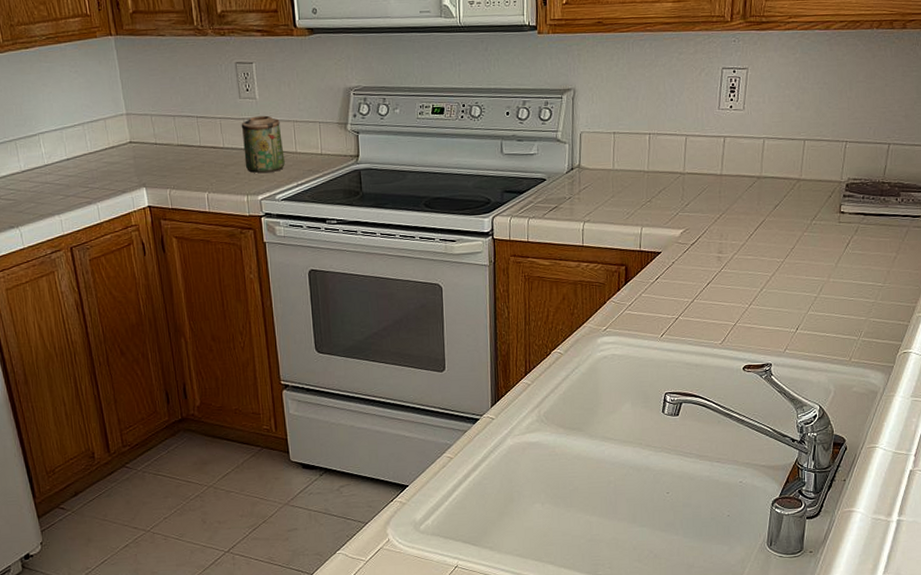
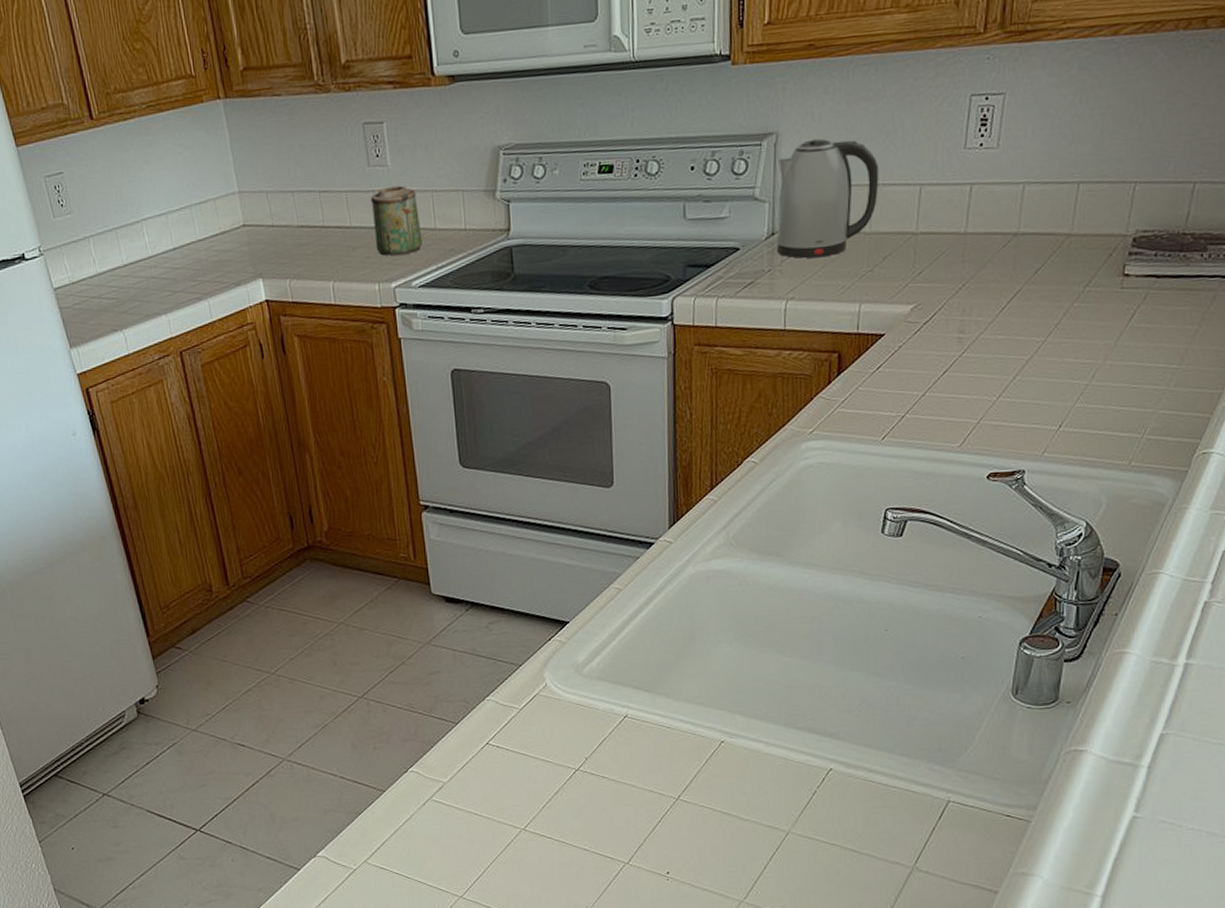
kettle: none [575,95,654,189] -> present [777,138,879,258]

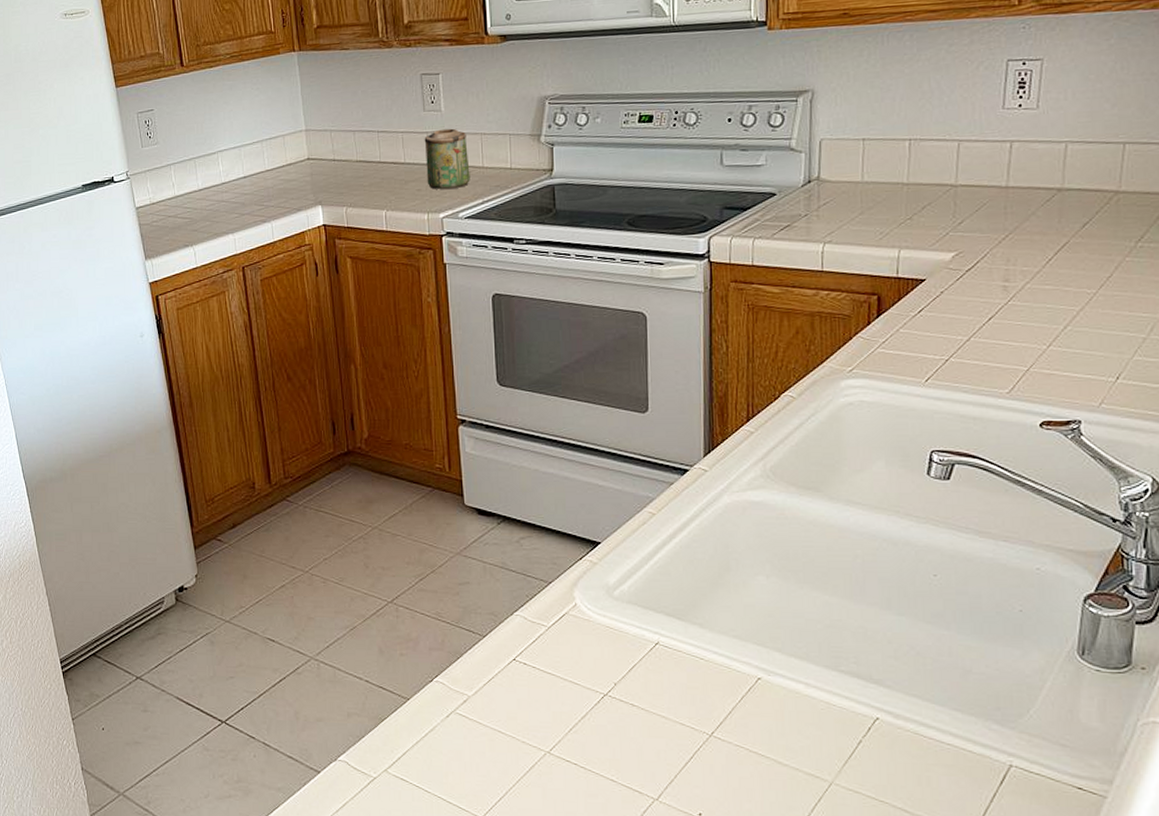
kettle: present [777,138,879,258] -> none [813,96,916,205]

